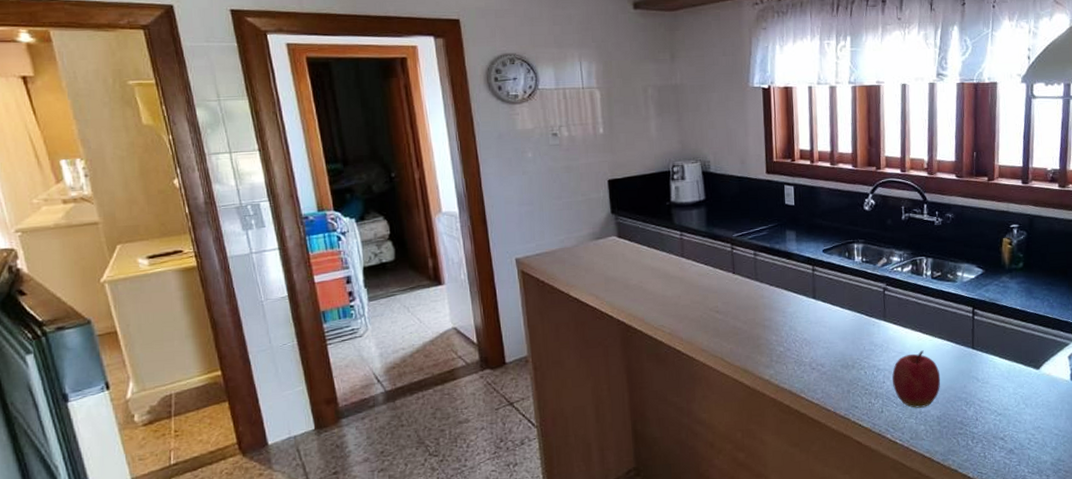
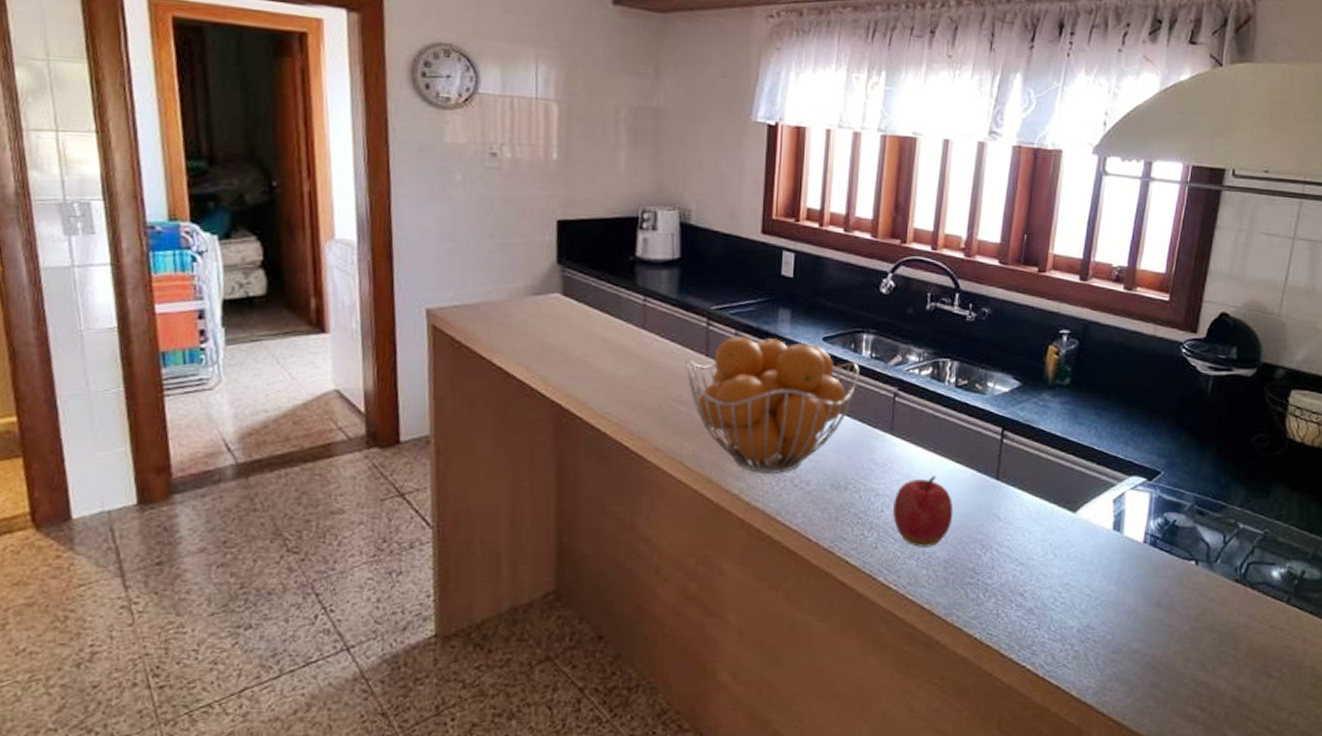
fruit basket: none [718,254,855,362] -> present [686,336,860,475]

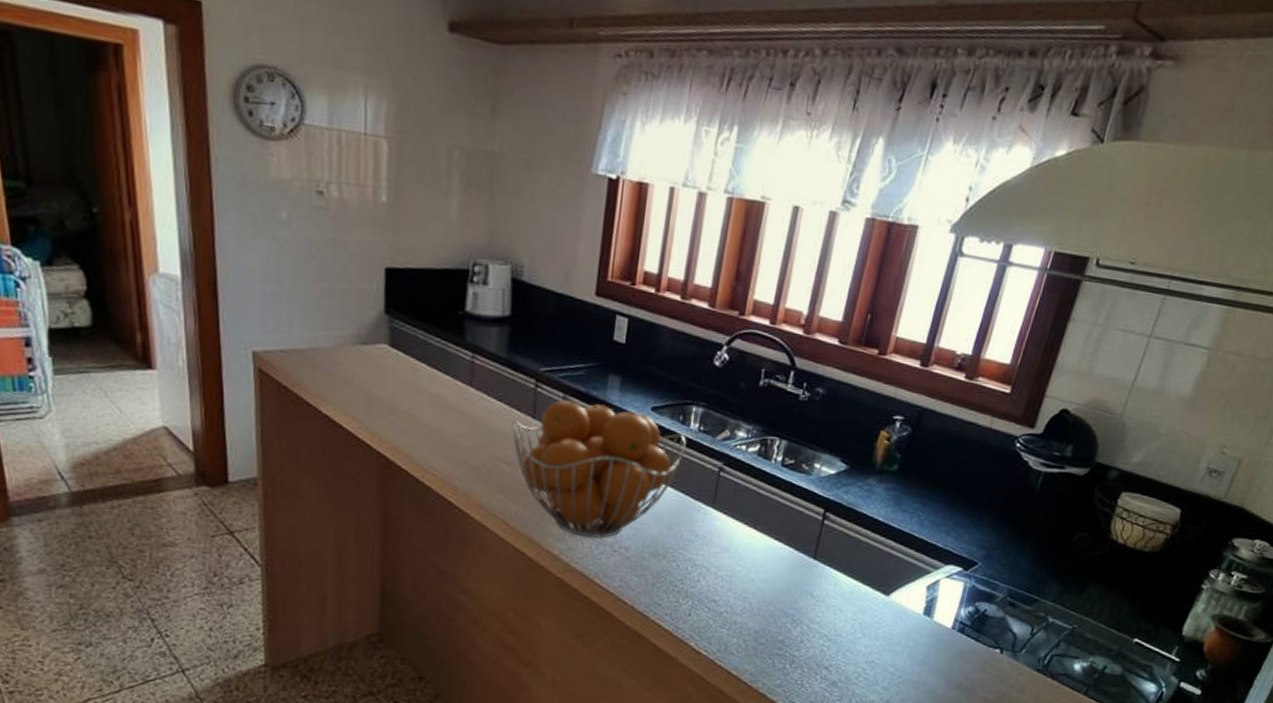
apple: present [893,476,954,547] -> none [708,551,769,618]

